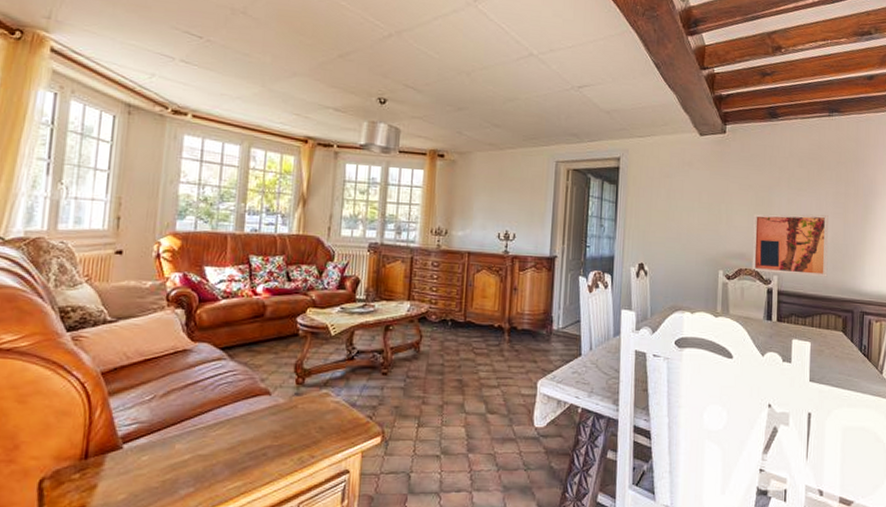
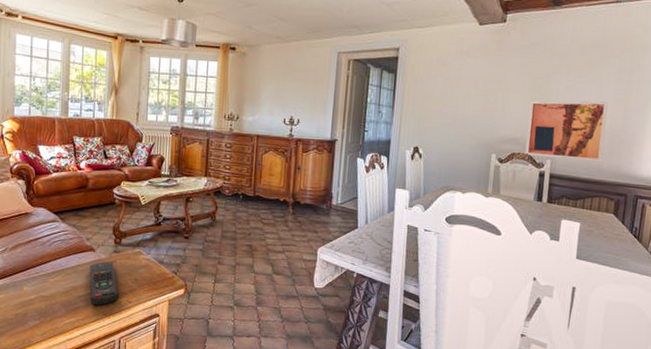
remote control: none [262,407,300,463] -> present [89,261,119,305]

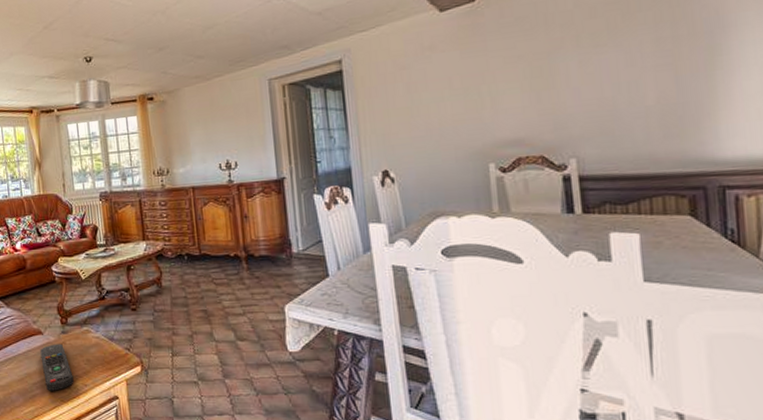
wall art: present [524,100,608,162] -> none [530,69,656,159]

